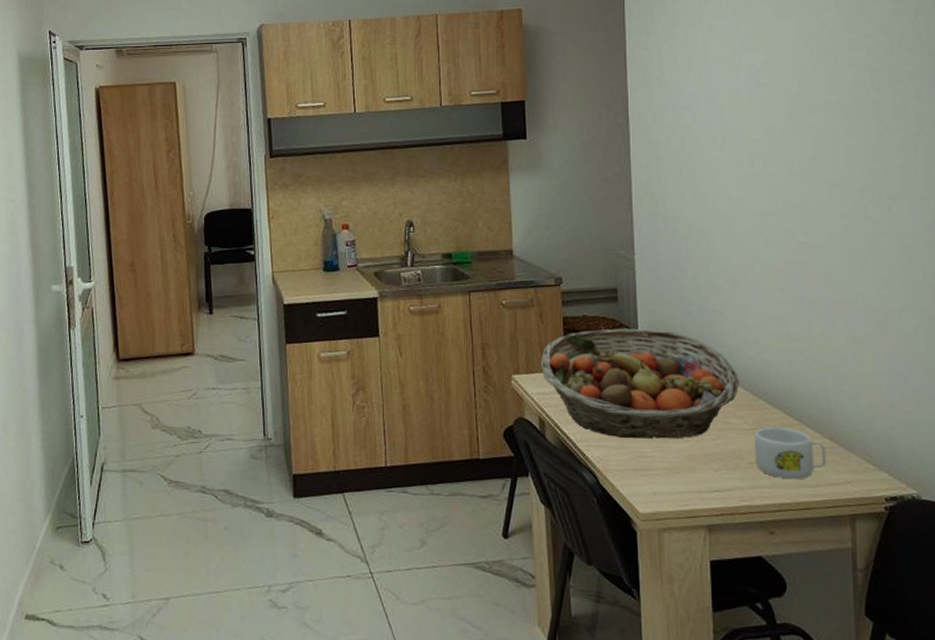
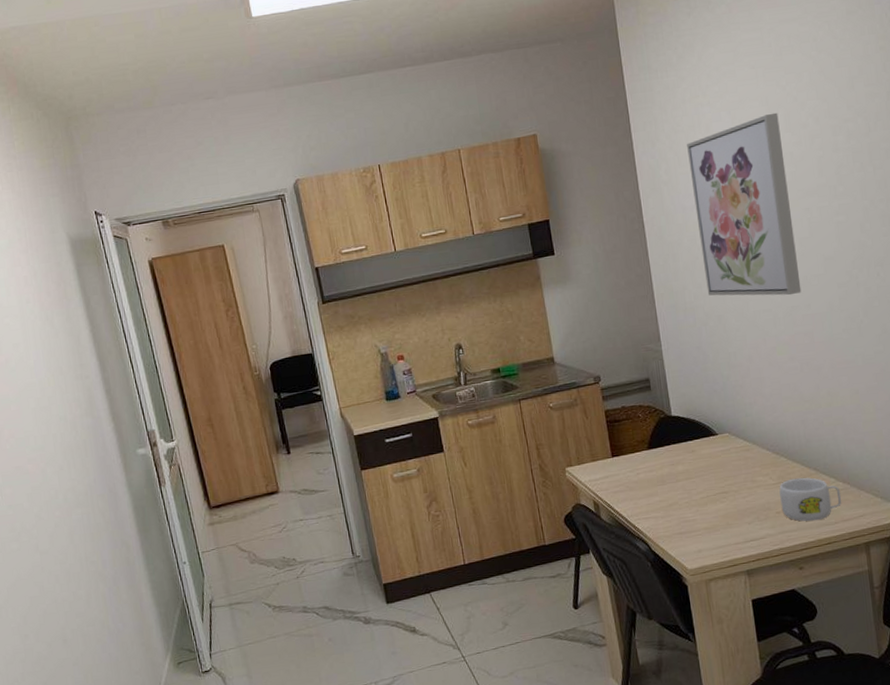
fruit basket: present [540,328,739,439] -> none [589,409,763,508]
wall art: none [685,18,800,219] -> present [687,112,802,296]

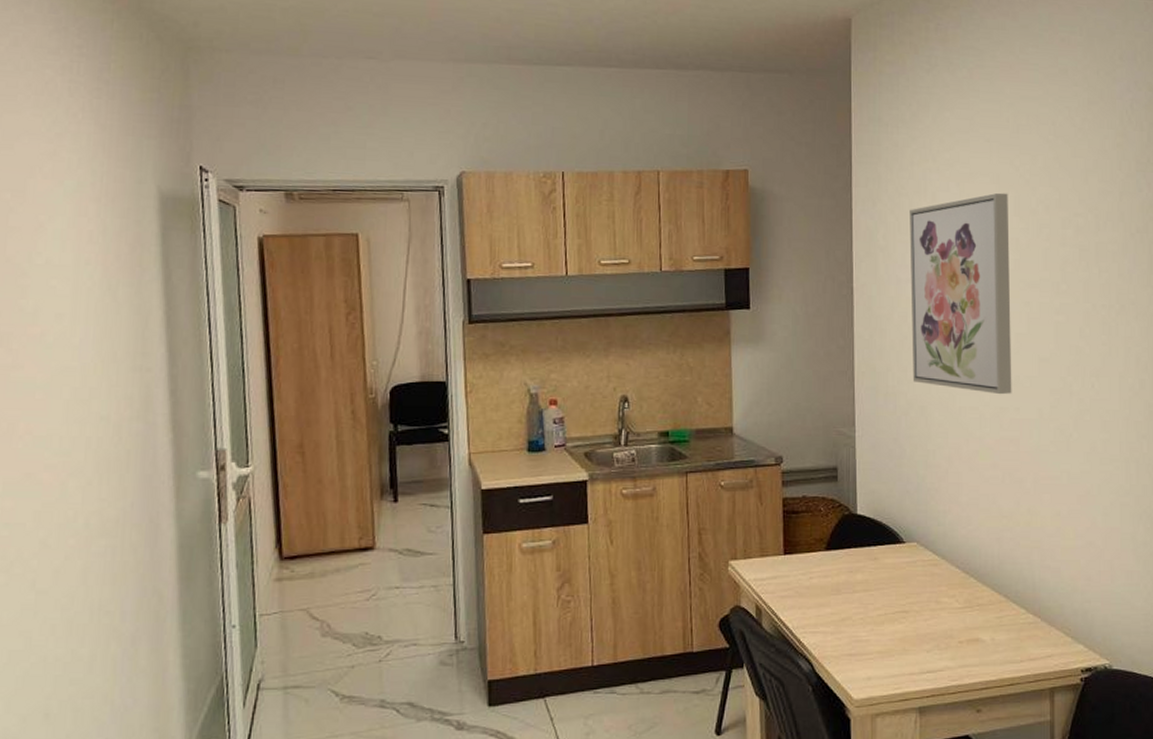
mug: present [779,477,842,522] -> none [965,604,1030,657]

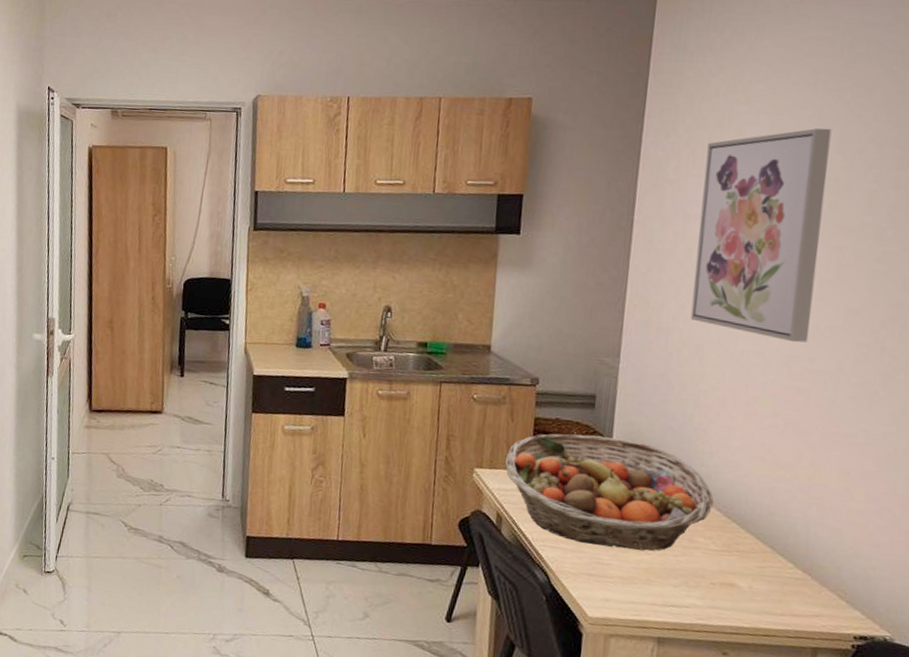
fruit basket: none [758,508,952,622] -> present [504,433,714,551]

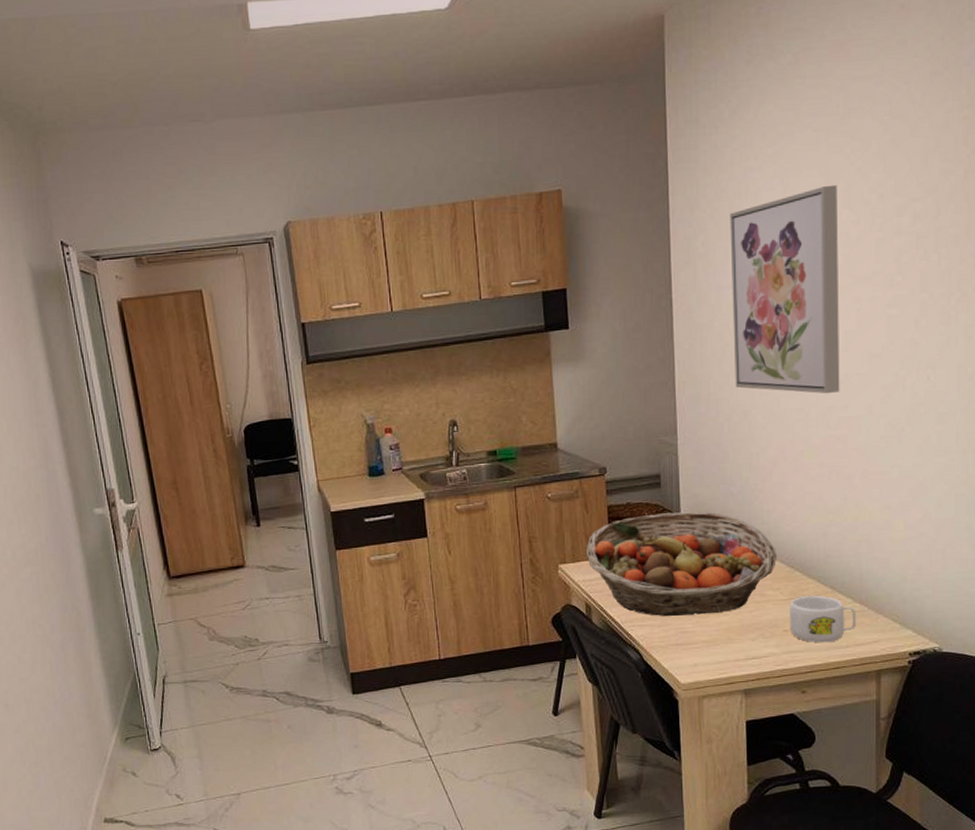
mug: none [718,550,797,606] -> present [790,595,857,643]

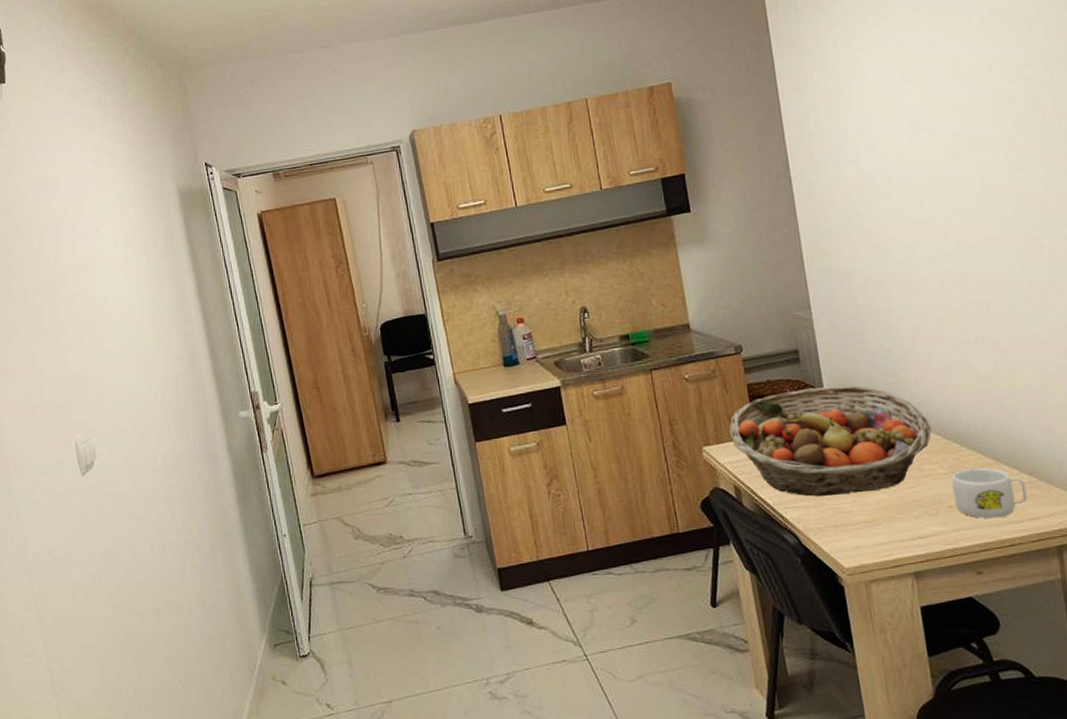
wall art: present [730,184,840,394] -> none [839,58,975,260]

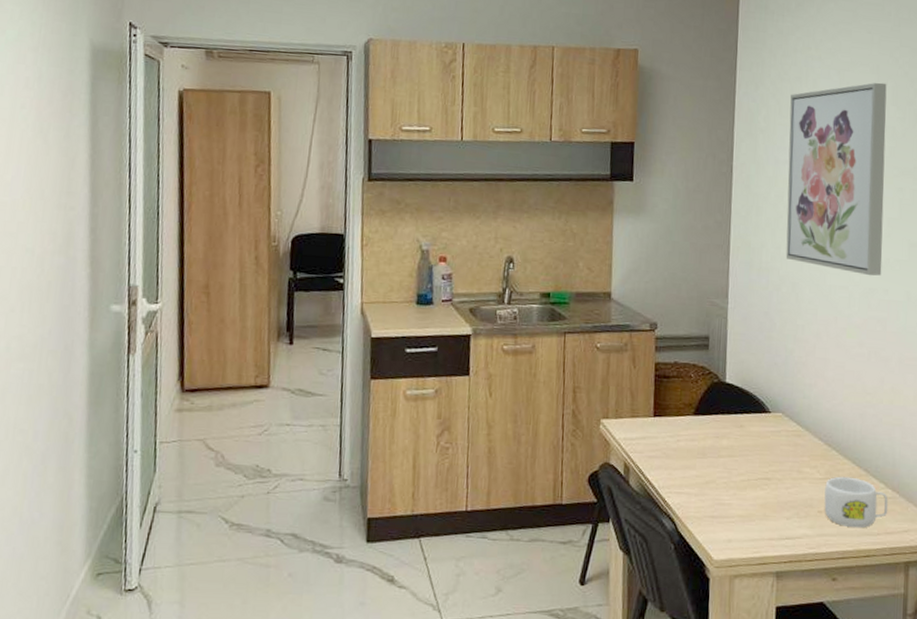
fruit basket: present [729,385,932,497] -> none [629,376,815,487]
wall art: none [839,58,975,260] -> present [785,82,887,276]

